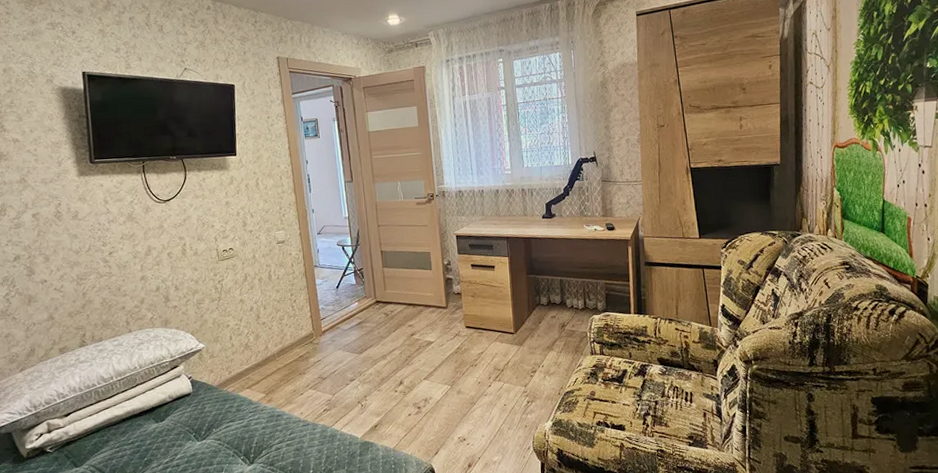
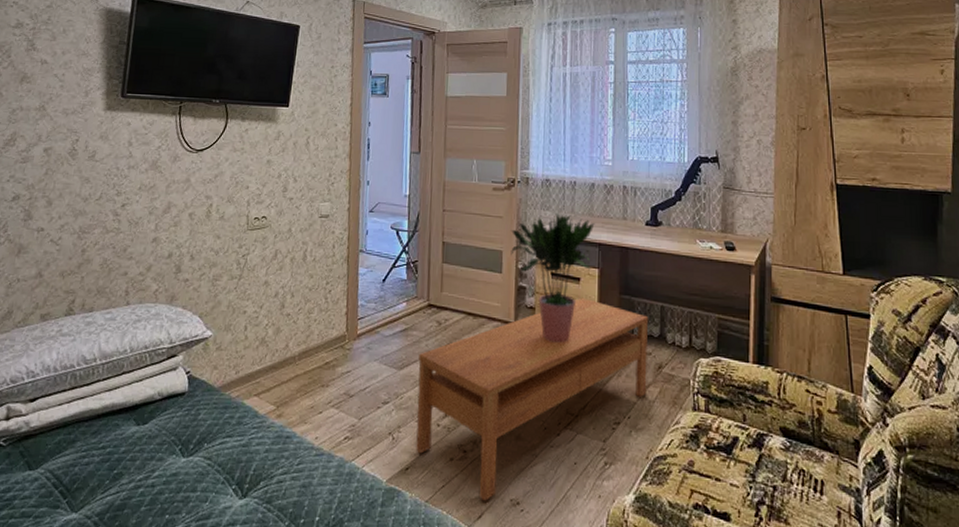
coffee table: none [374,280,555,441] -> present [416,297,649,501]
potted plant: none [435,215,502,318] -> present [510,211,595,343]

